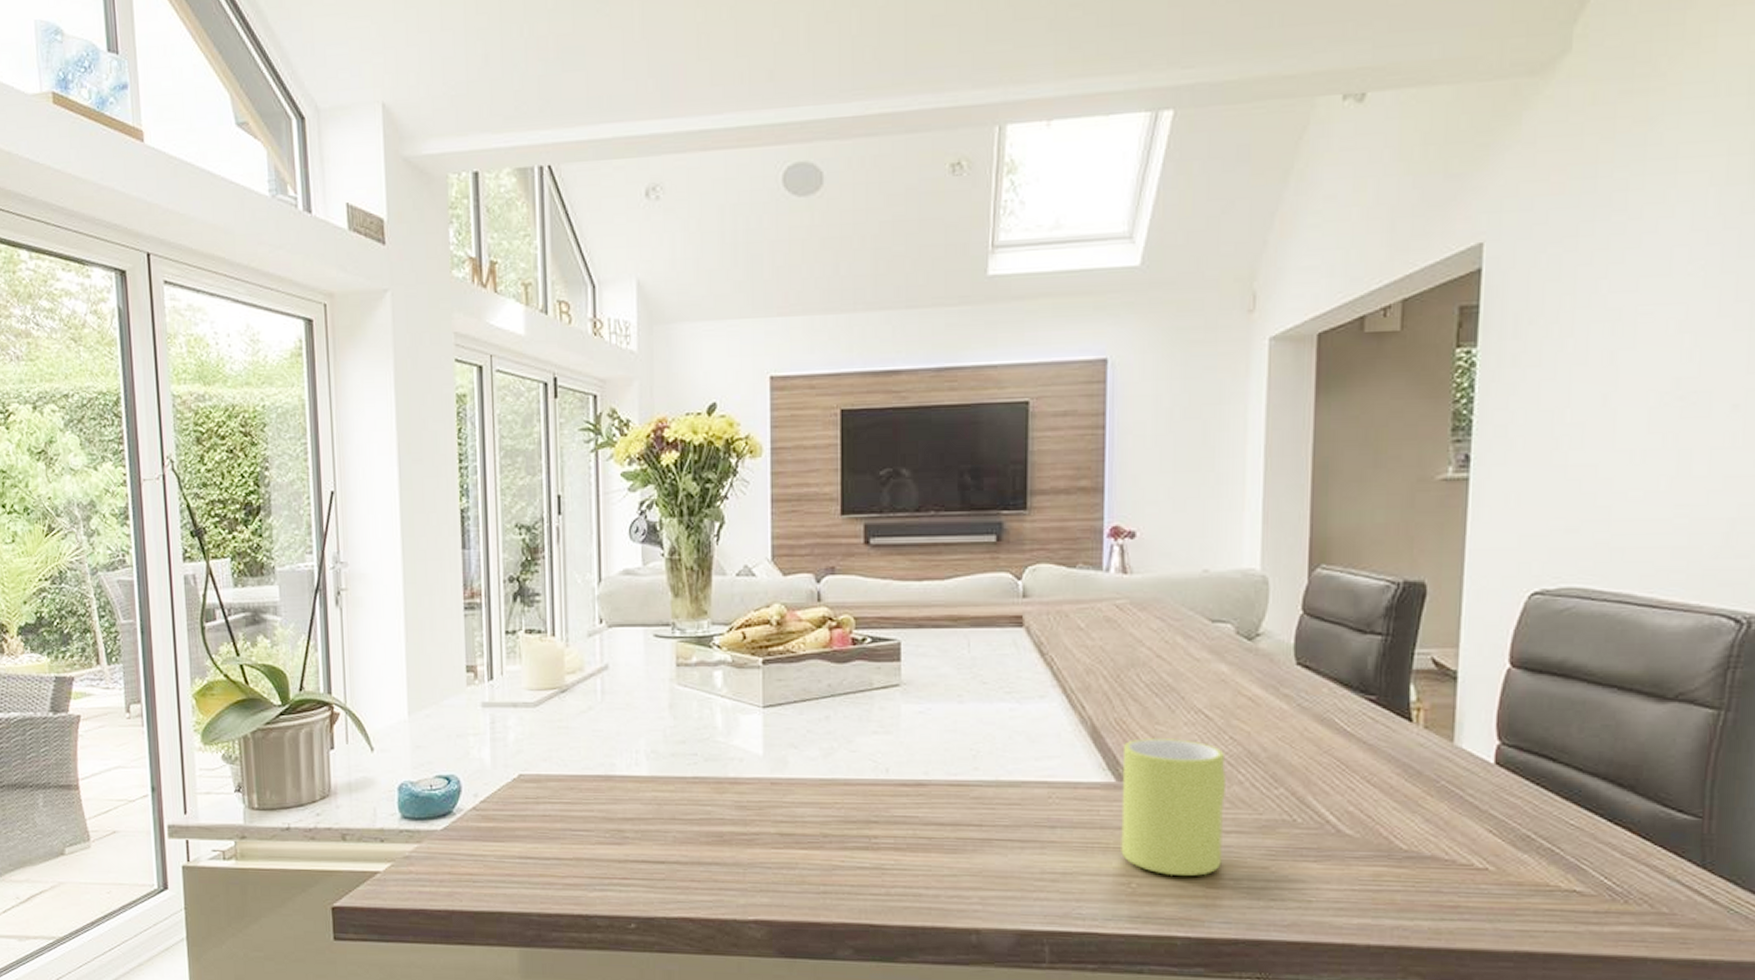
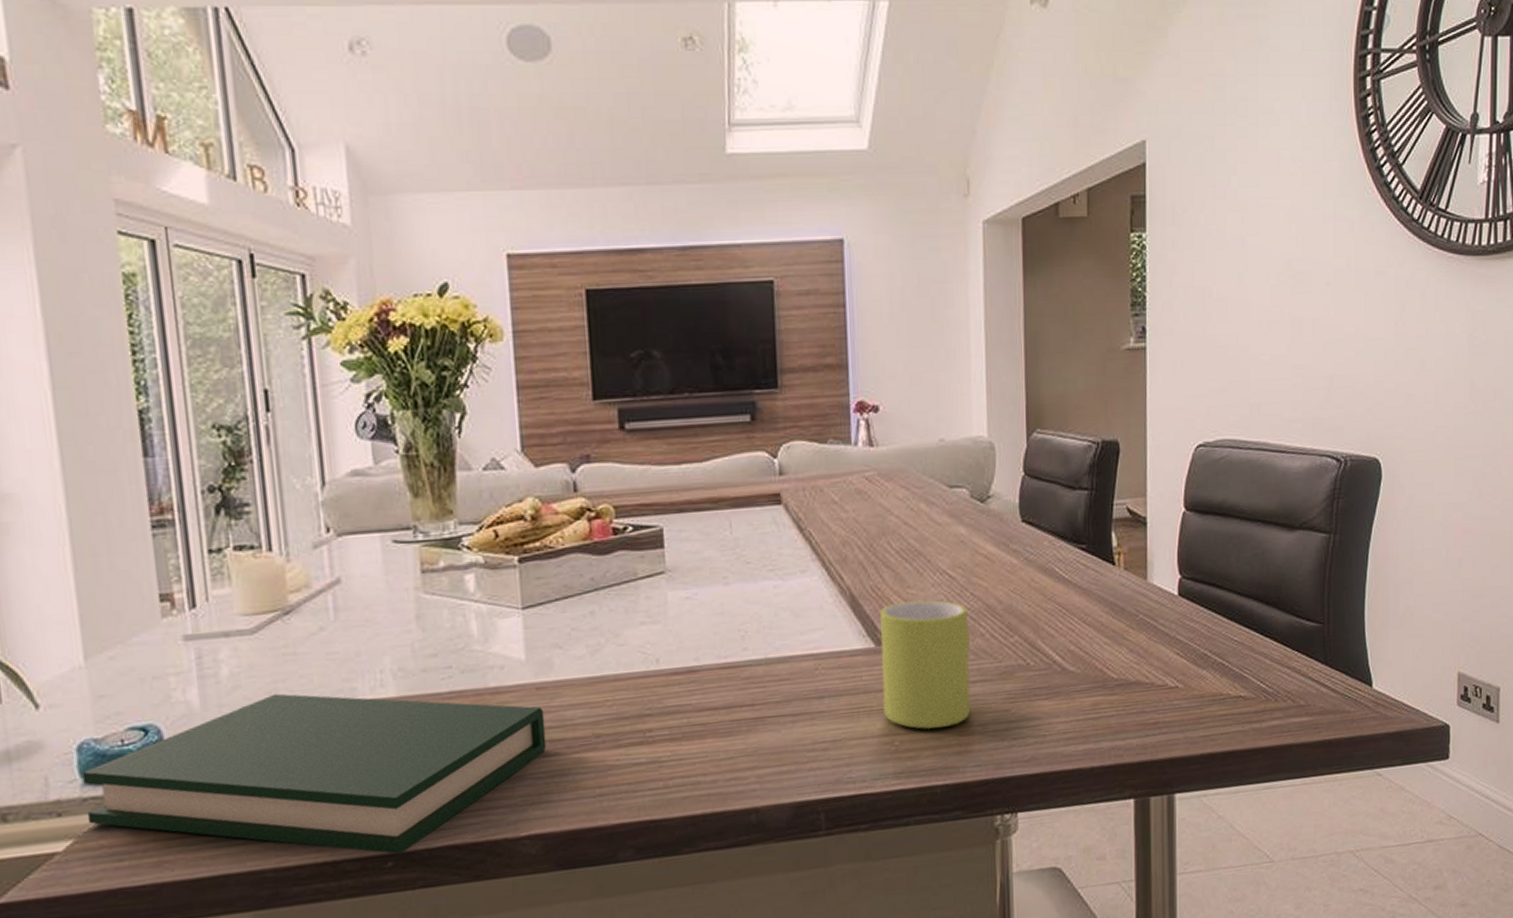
hardback book: none [400,761,777,919] -> present [82,693,547,855]

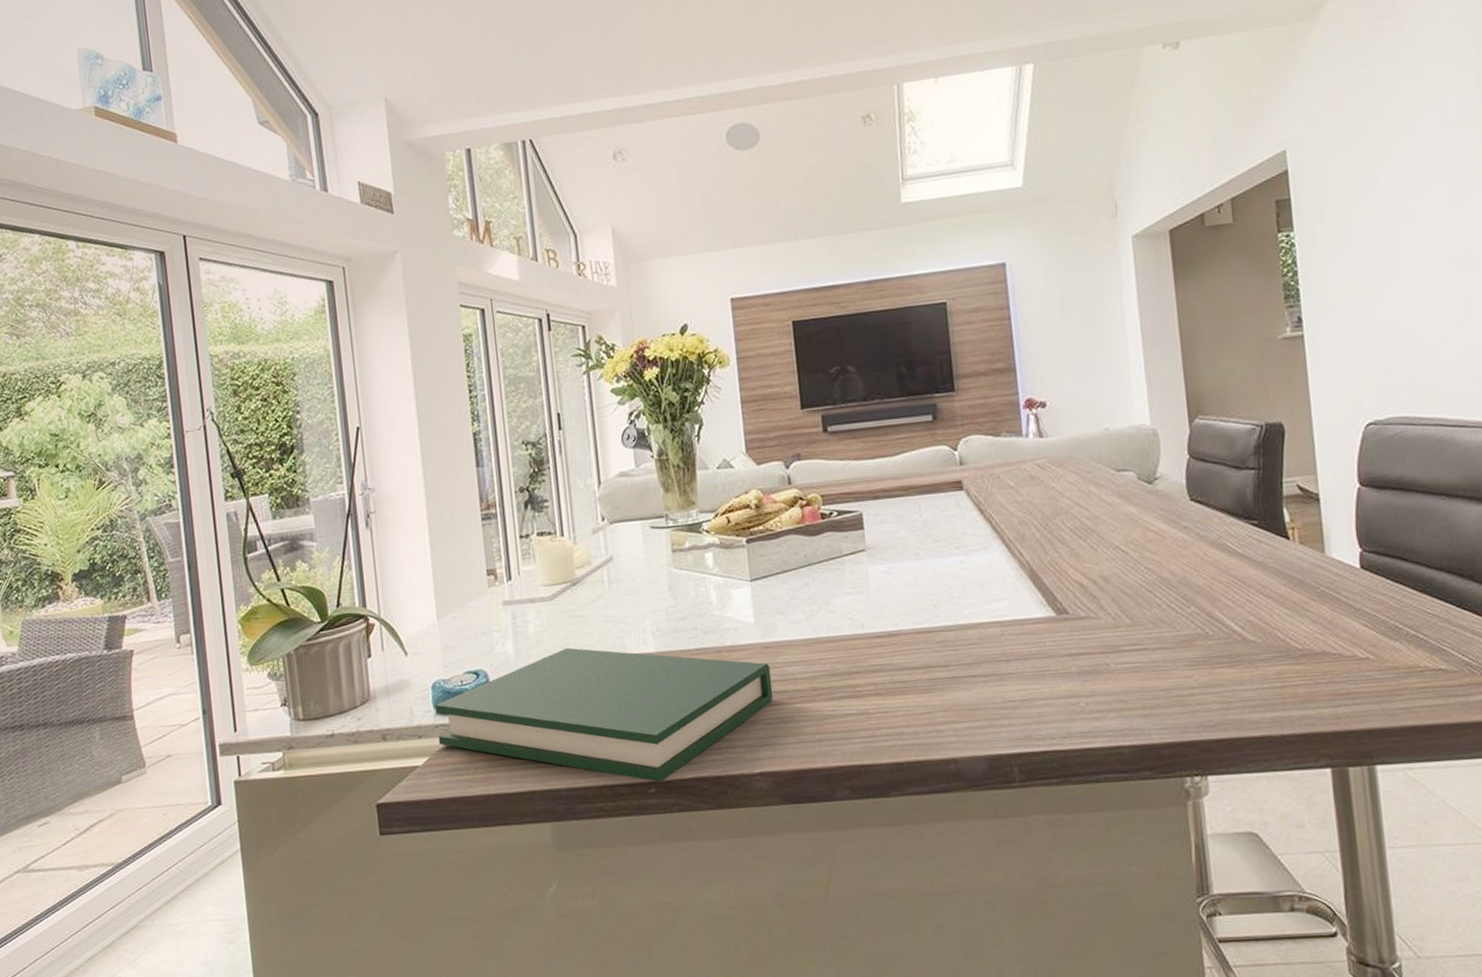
mug: present [879,600,971,730] -> none [1058,573,1153,693]

